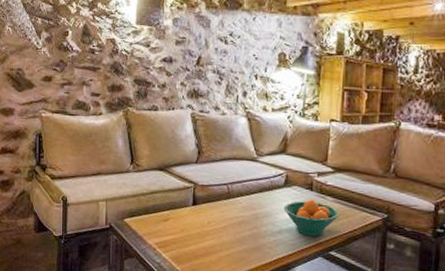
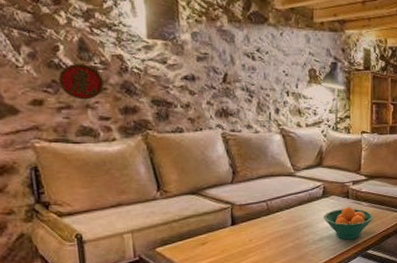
decorative plate: none [64,45,98,78] -> present [58,63,104,100]

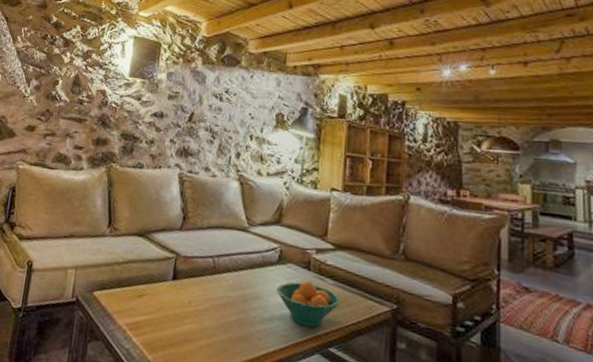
decorative plate: present [58,63,104,100] -> none [50,95,86,129]

